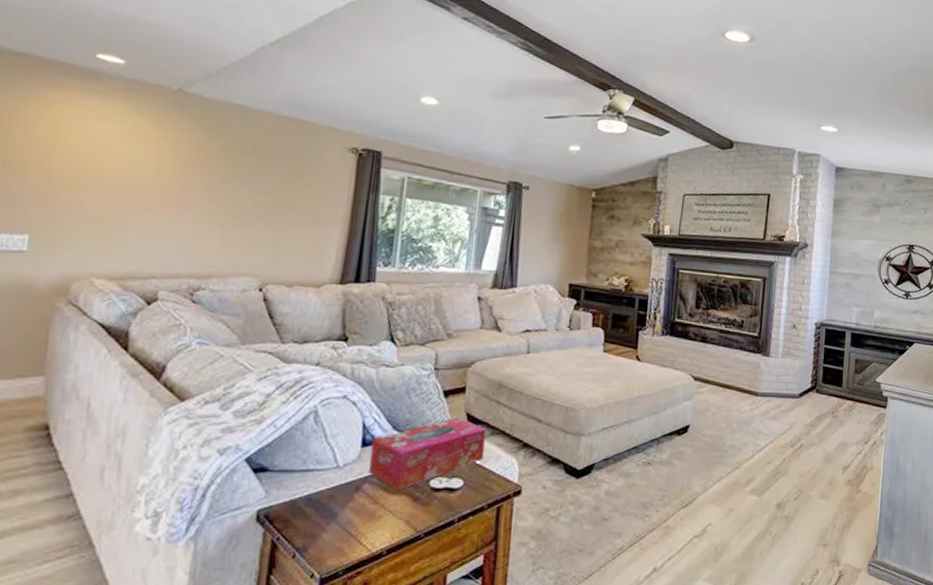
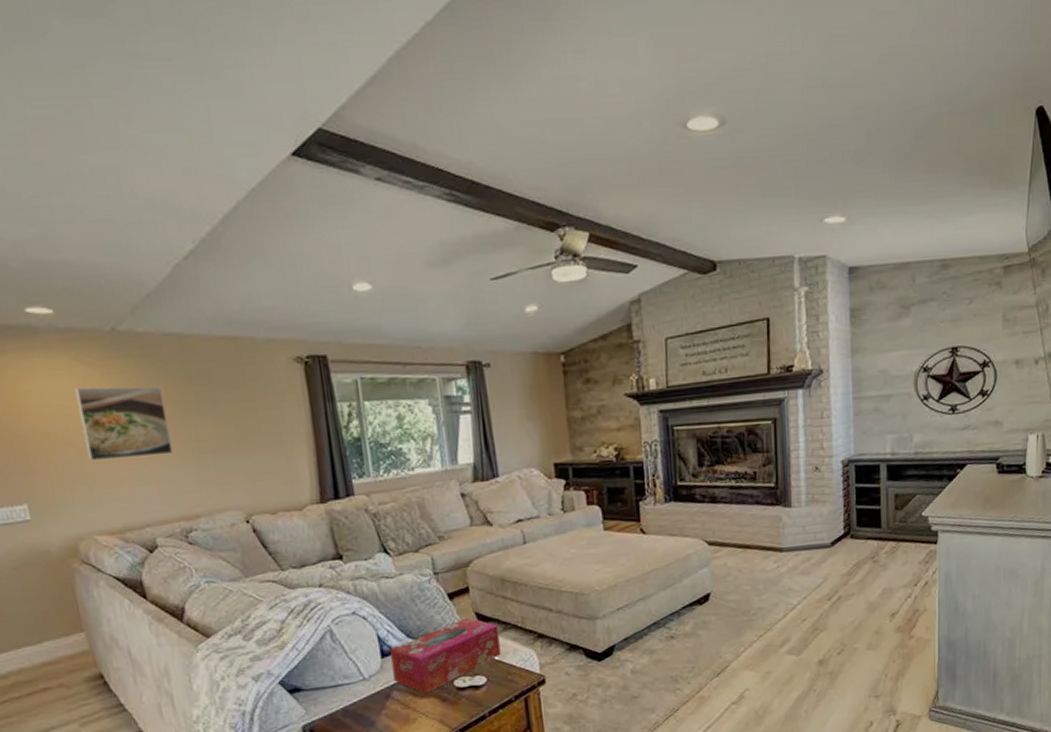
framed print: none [113,134,211,213] -> present [74,386,173,462]

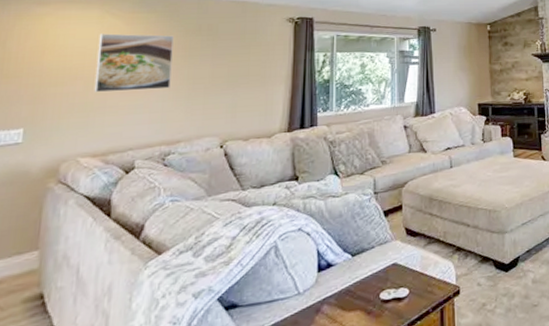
tissue box: present [390,618,501,693] -> none [326,233,424,307]

